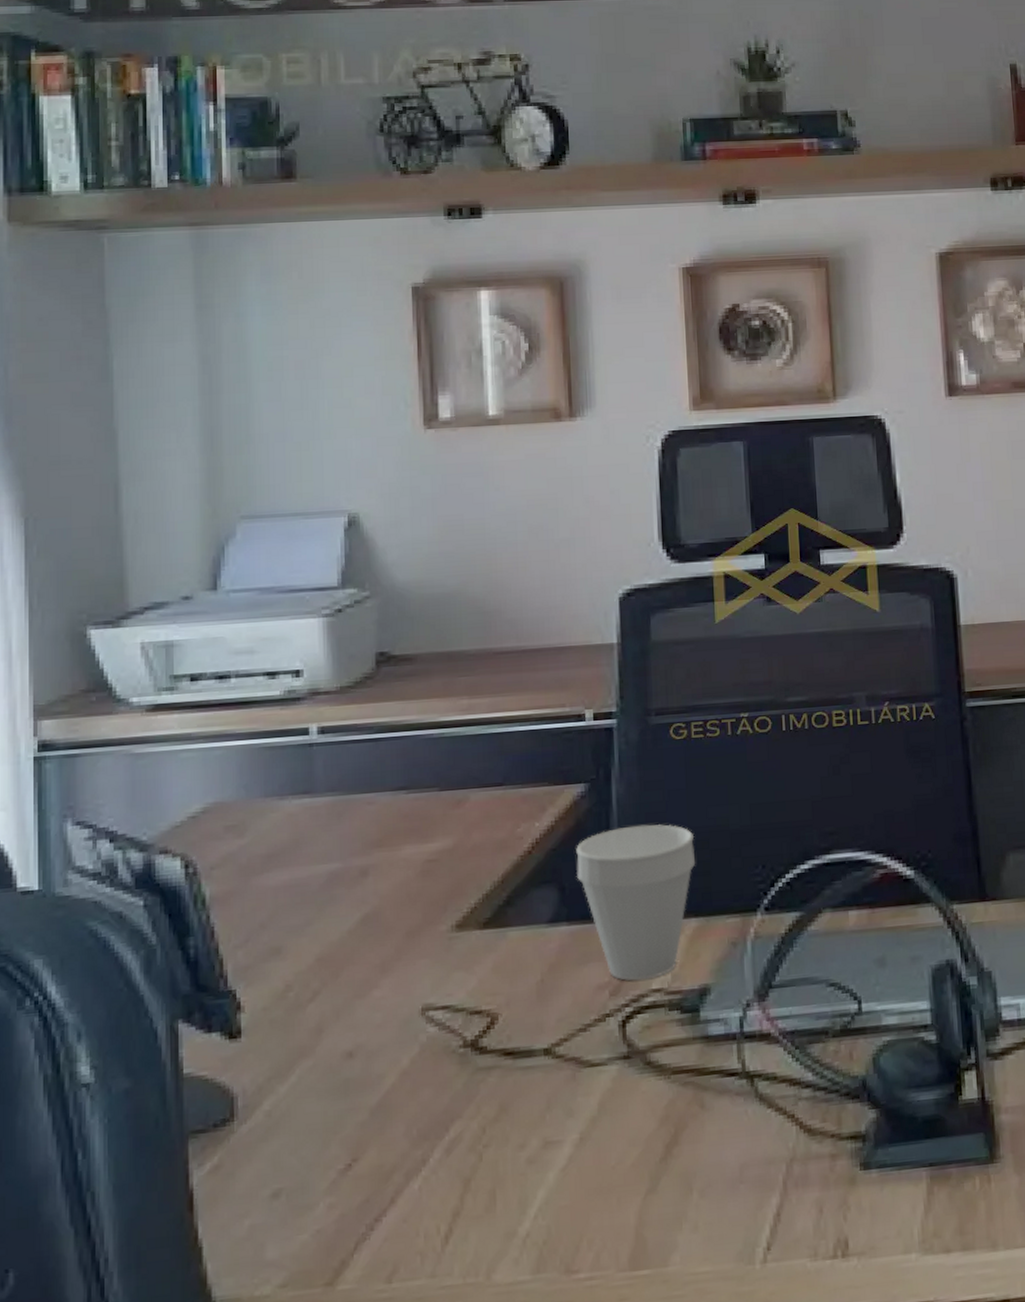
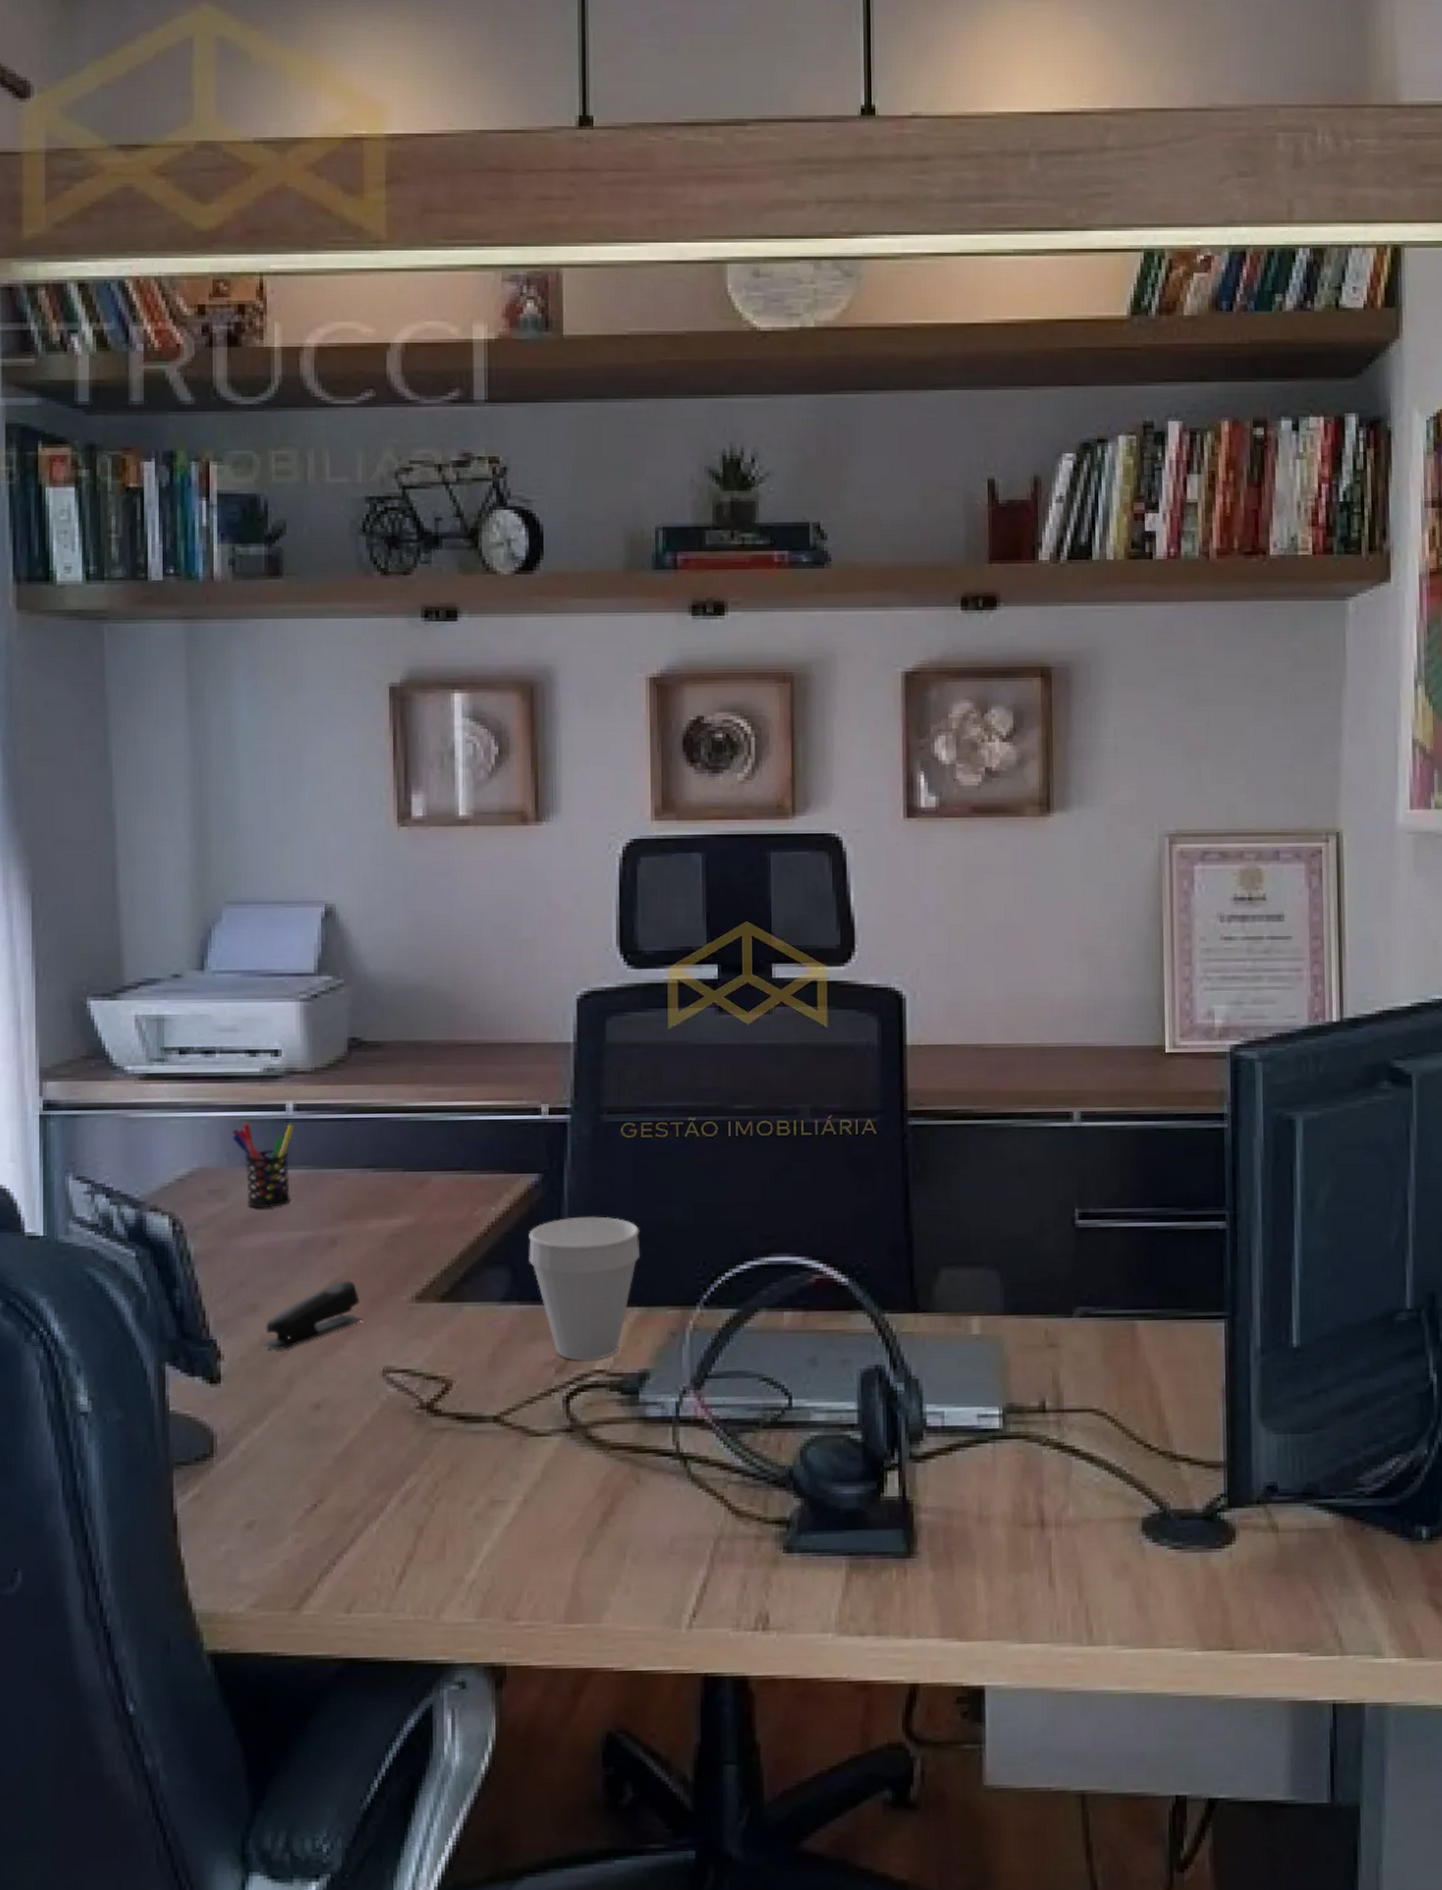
pen holder: none [249,748,319,842] -> present [231,1122,295,1208]
stapler: none [288,914,398,997] -> present [263,1281,362,1351]

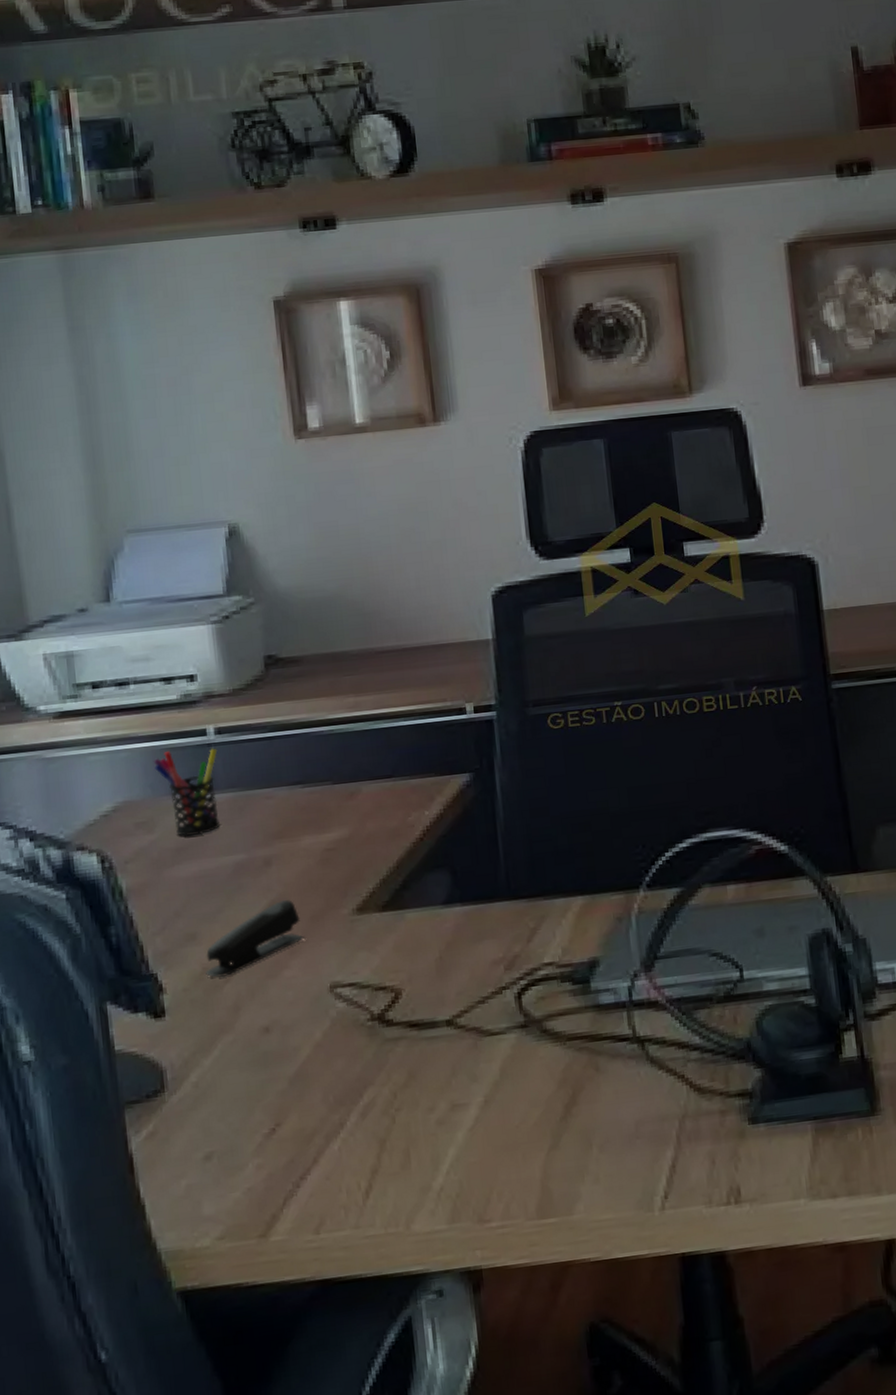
cup: present [528,1216,641,1361] -> none [465,809,579,956]

